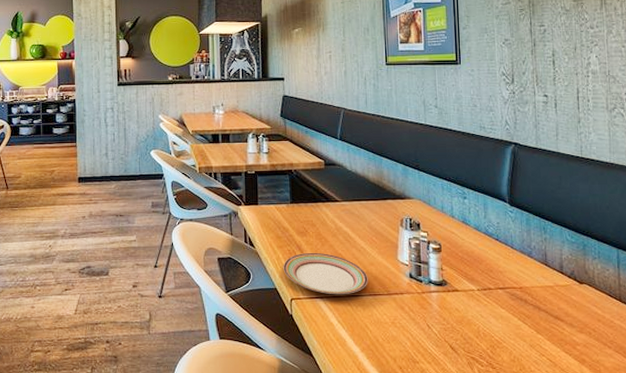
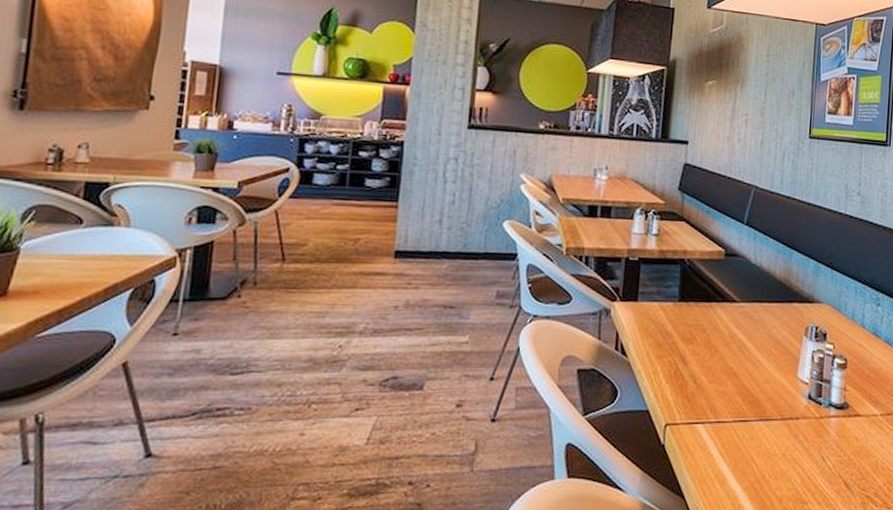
plate: present [283,252,368,294] -> none [660,365,761,419]

